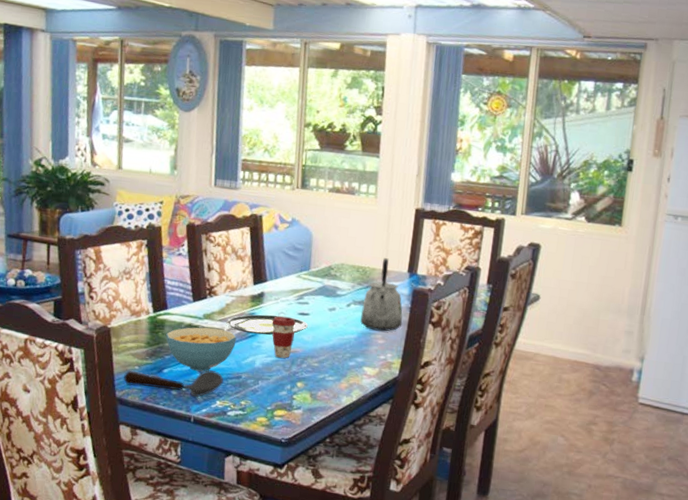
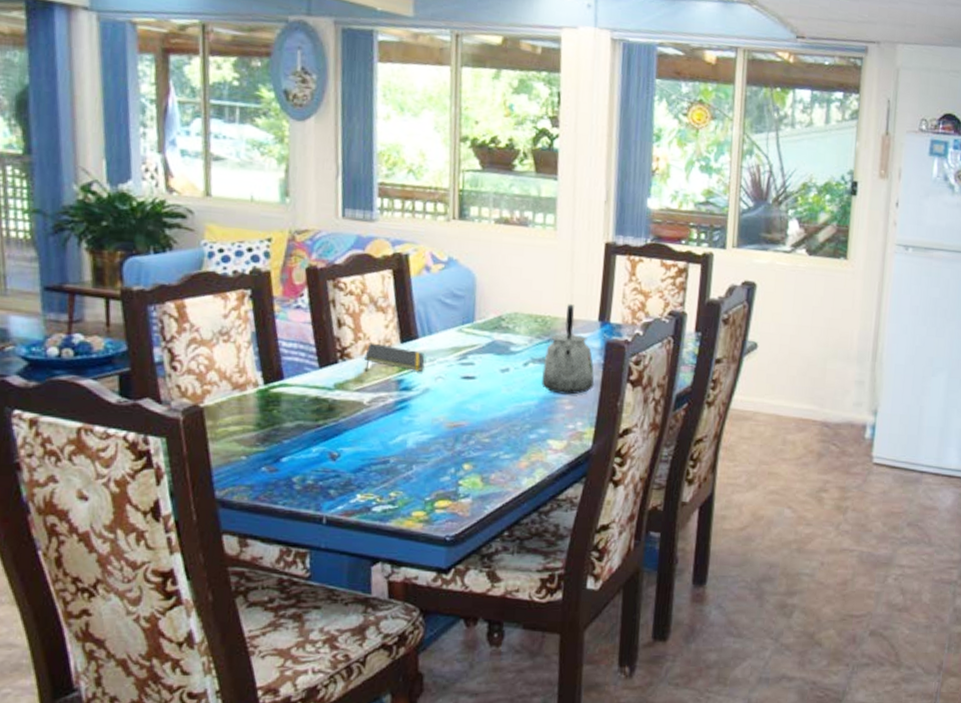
spoon: present [124,370,224,397] -> none [225,455,366,491]
cereal bowl: present [166,327,237,372] -> none [283,400,381,458]
plate: present [225,314,308,335] -> none [365,380,475,407]
notepad: none [226,283,271,308] -> present [364,343,425,371]
coffee cup: present [272,315,297,358] -> none [427,381,459,435]

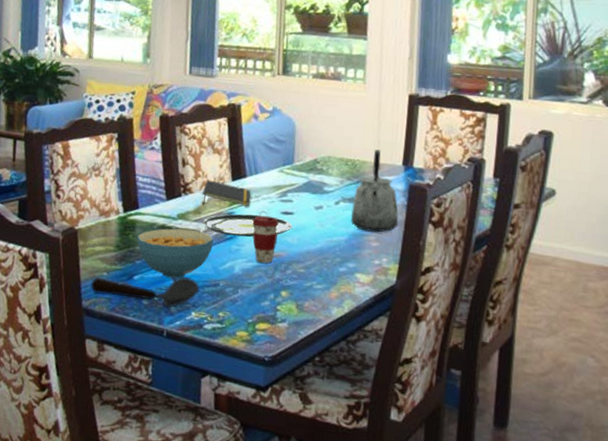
spoon: none [225,455,366,491] -> present [91,276,200,307]
cereal bowl: none [283,400,381,458] -> present [137,228,214,278]
plate: none [365,380,475,407] -> present [201,213,293,237]
coffee cup: none [427,381,459,435] -> present [252,215,280,263]

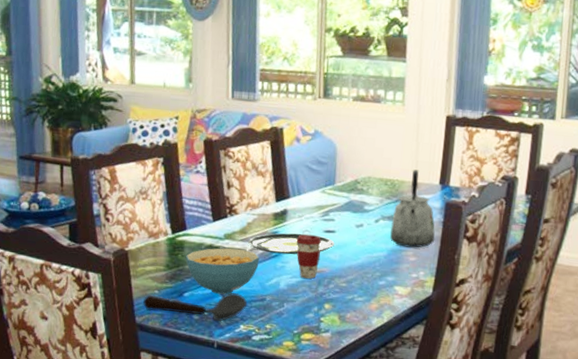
notepad: present [202,180,251,206] -> none [248,201,295,226]

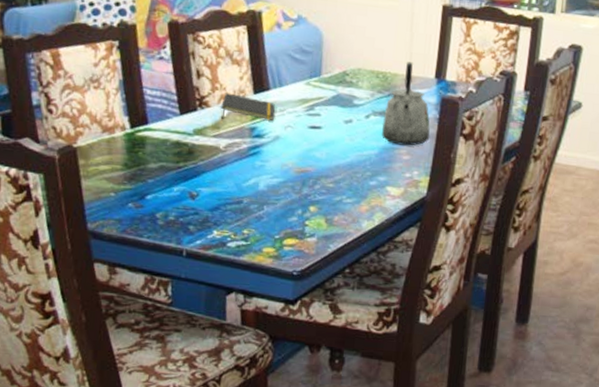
spoon: present [143,293,248,321] -> none [96,195,222,227]
cereal bowl: present [186,248,260,294] -> none [148,145,235,197]
plate: present [247,232,335,255] -> none [221,128,321,153]
notepad: none [248,201,295,226] -> present [221,93,276,121]
coffee cup: present [296,234,322,279] -> none [277,129,307,179]

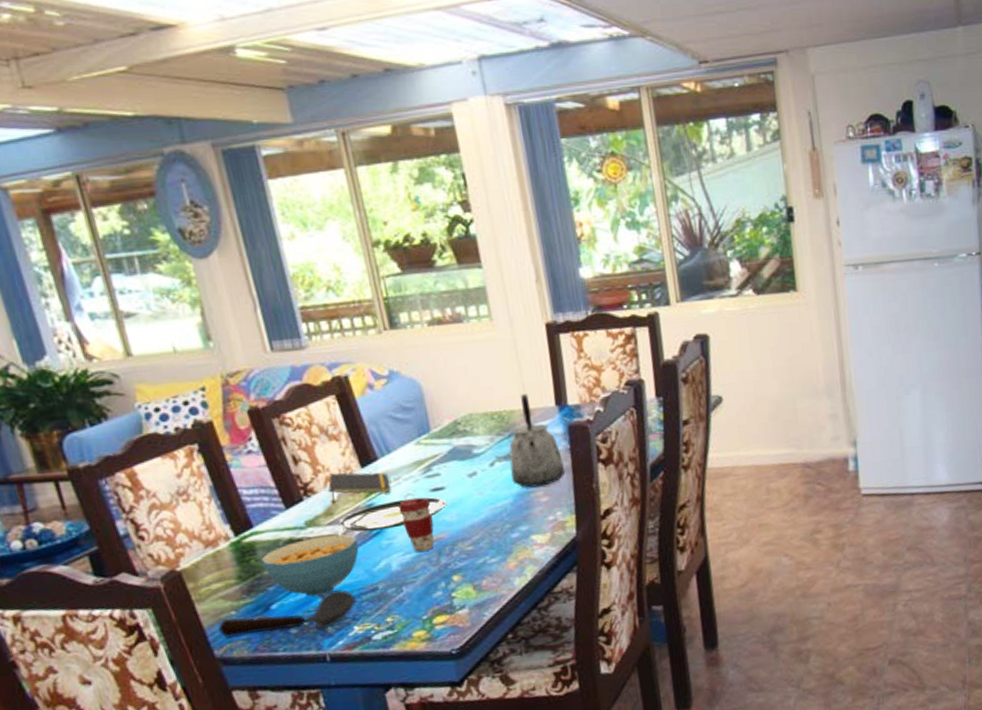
spoon: none [96,195,222,227] -> present [218,589,357,639]
cereal bowl: none [148,145,235,197] -> present [261,535,359,597]
plate: none [221,128,321,153] -> present [337,497,447,532]
coffee cup: none [277,129,307,179] -> present [398,497,435,552]

